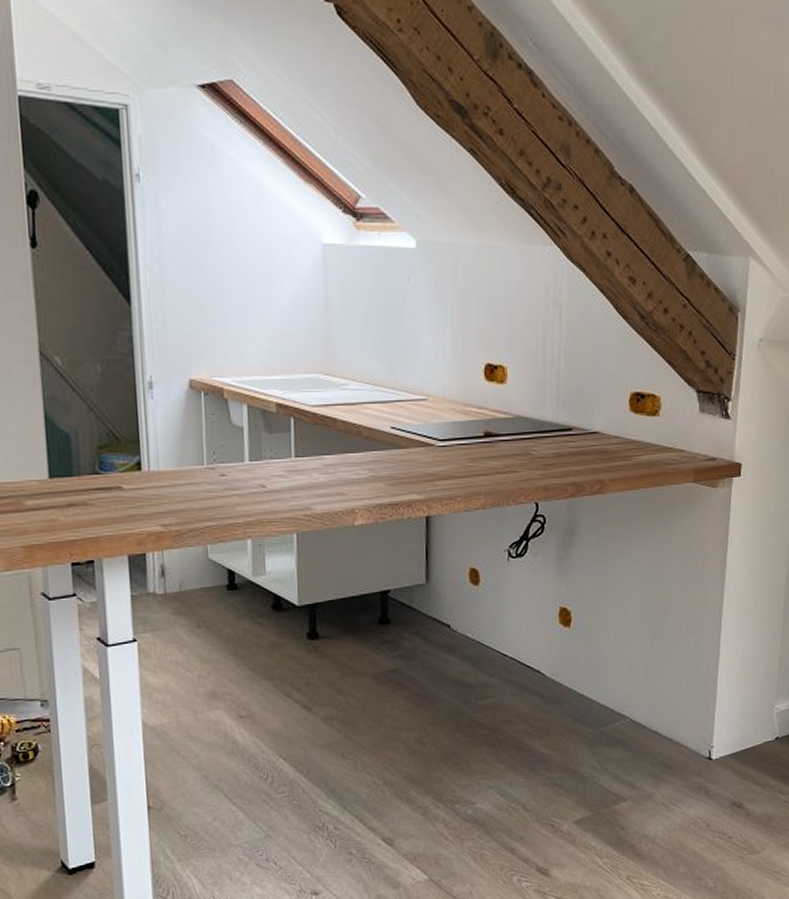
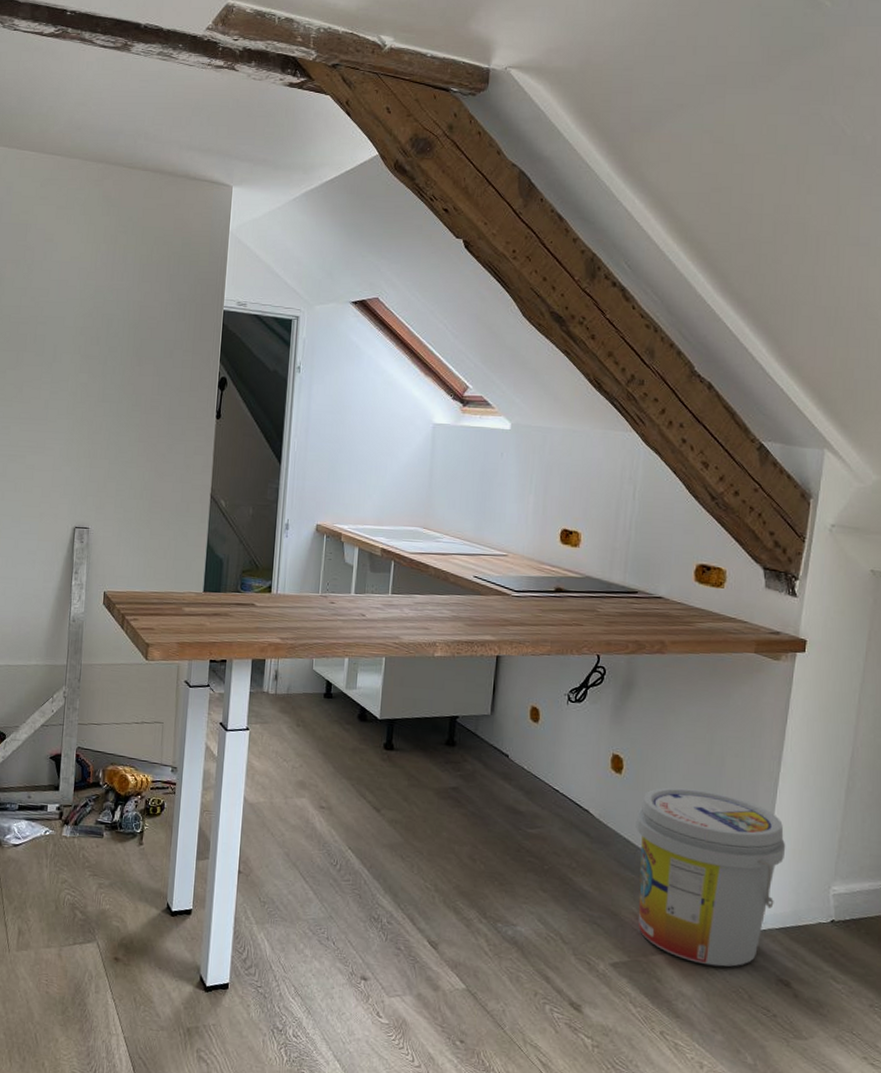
bucket: none [588,630,733,804] -> present [635,787,786,967]

